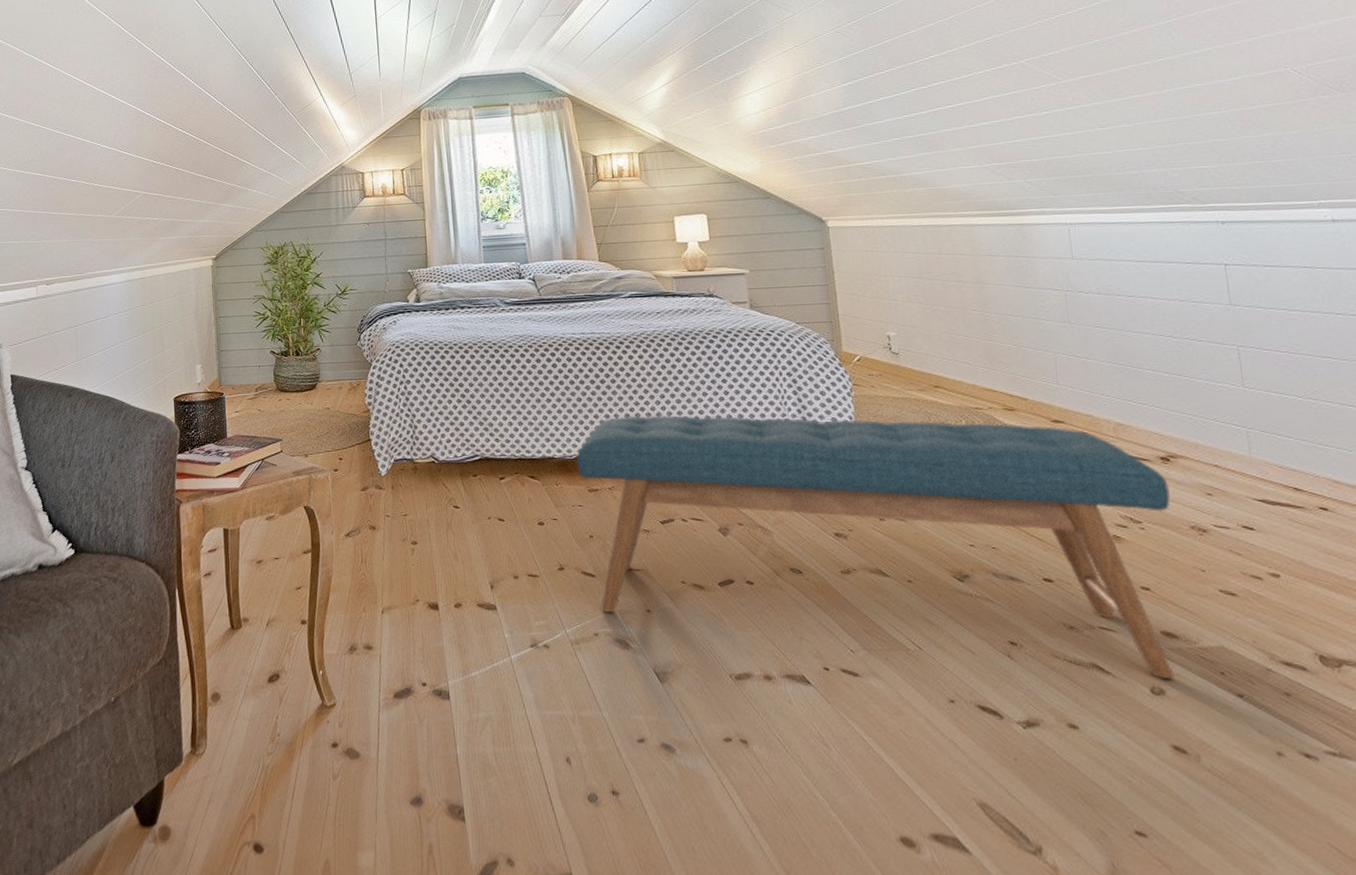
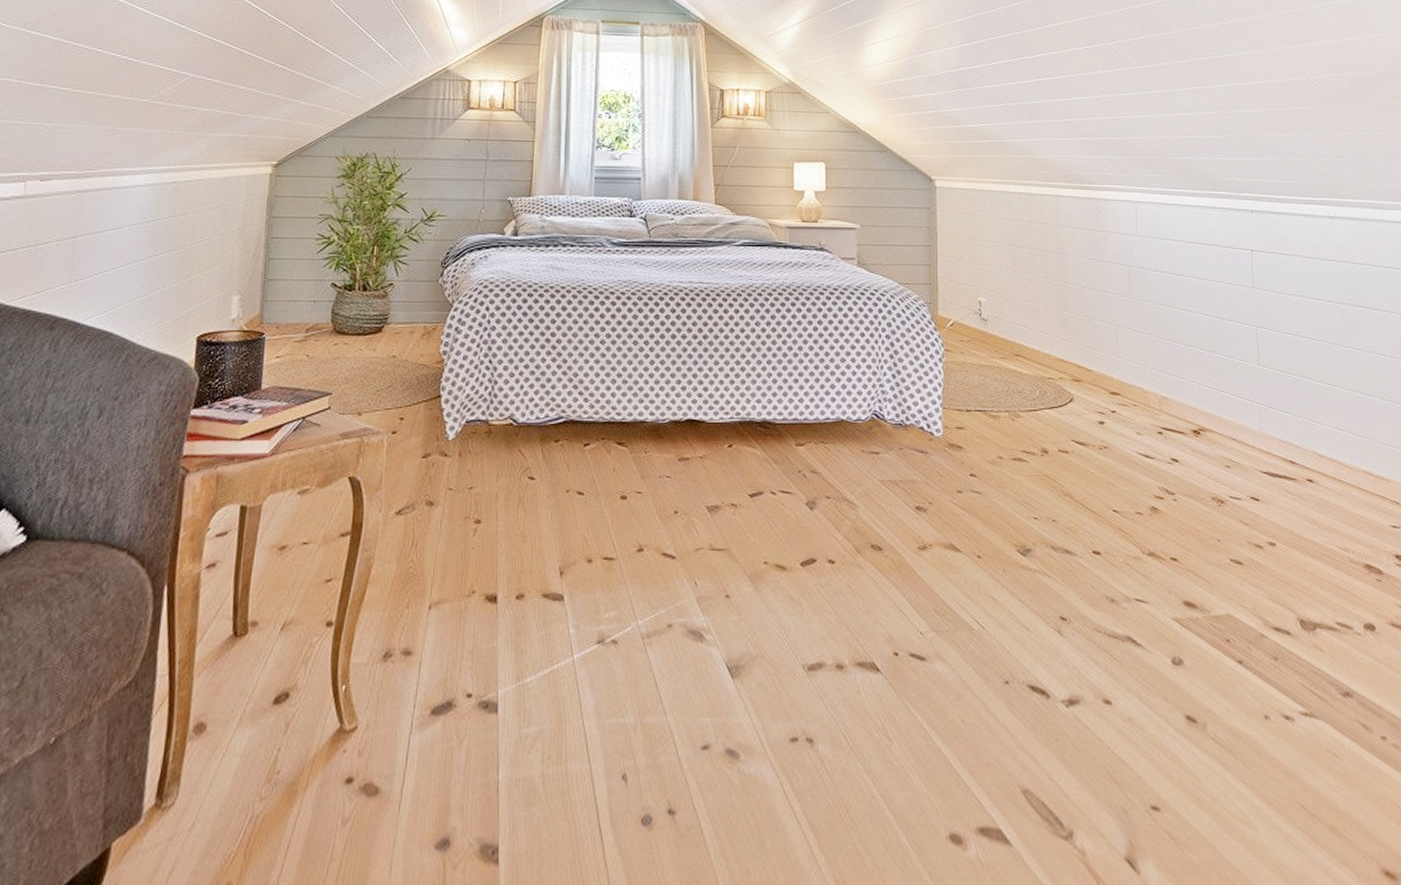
bench: present [576,414,1175,679] -> none [669,375,1198,649]

